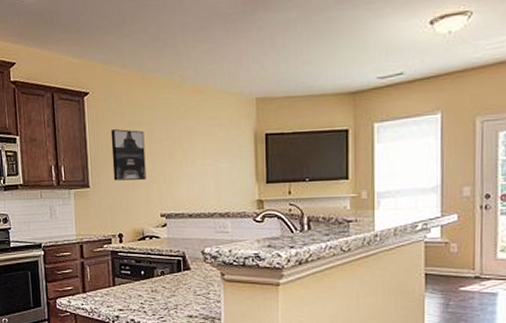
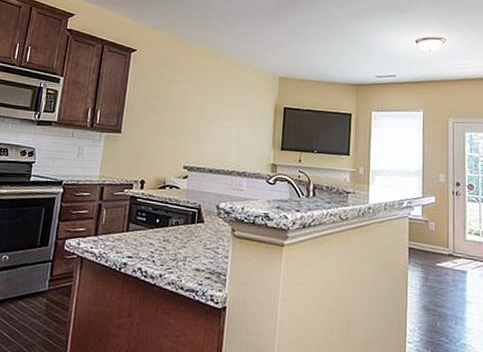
wall art: present [110,129,146,181] -> none [145,84,180,134]

